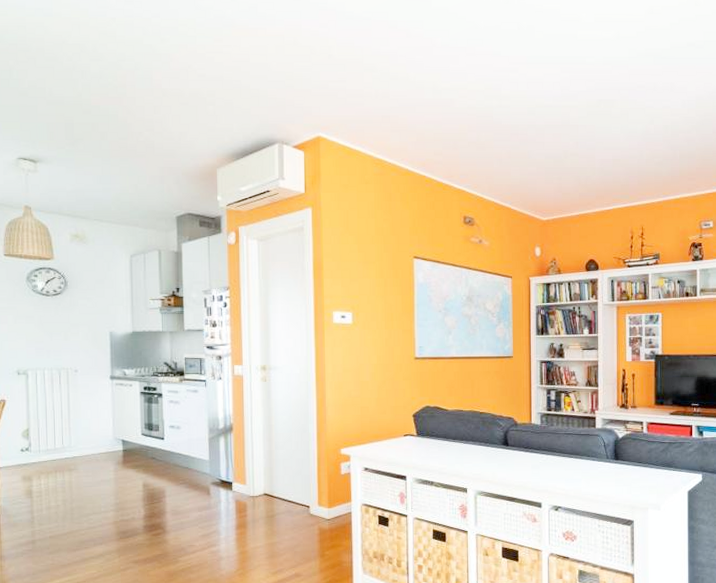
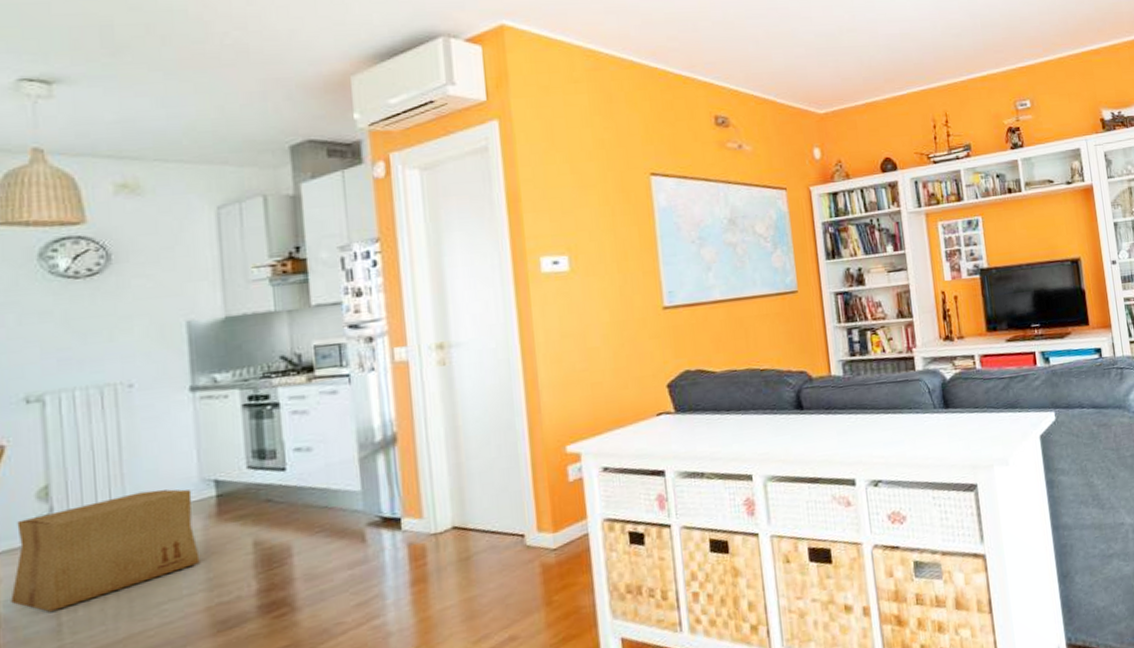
cardboard box: none [7,441,112,509] -> present [10,489,200,612]

